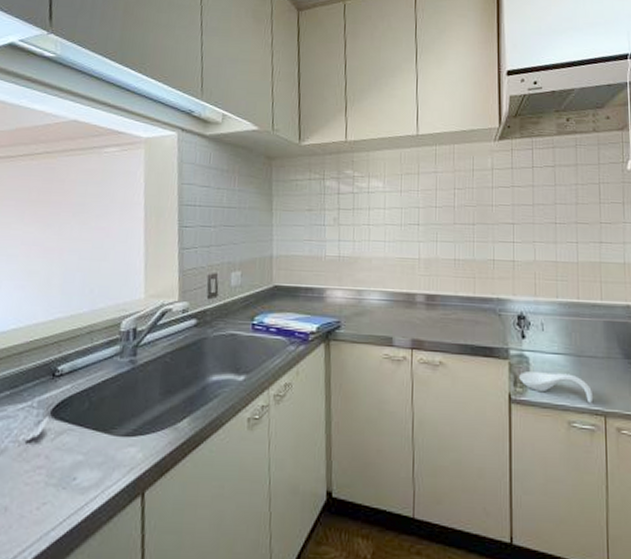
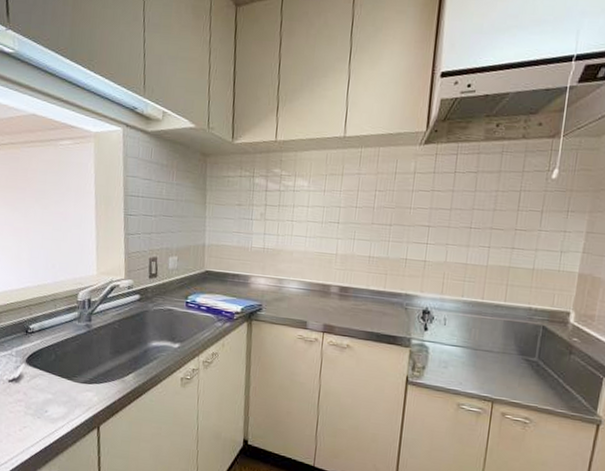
spoon rest: present [519,371,594,403] -> none [418,359,484,390]

